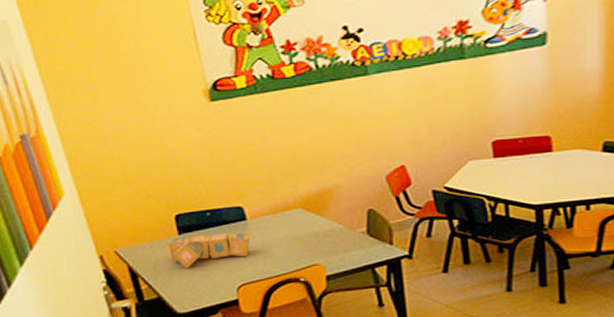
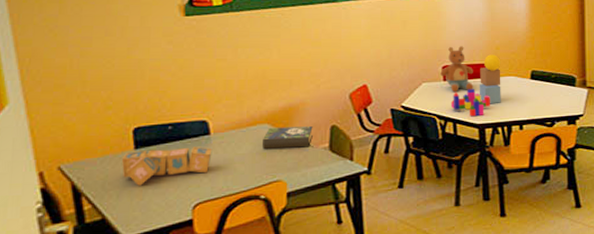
book: none [298,210,350,233] -> present [263,126,314,149]
stuffed toy: none [489,117,530,169] -> present [440,46,473,92]
building blocks: none [502,166,550,197] -> present [450,89,490,117]
toy blocks: none [536,125,565,182] -> present [479,54,501,104]

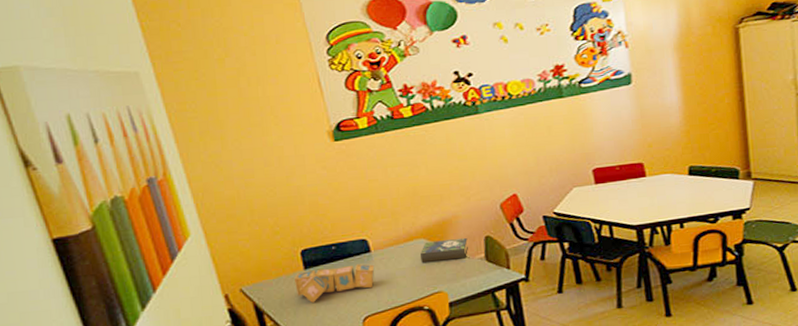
stuffed toy: present [440,46,473,92] -> none [591,147,627,194]
building blocks: present [450,89,490,117] -> none [604,190,647,218]
toy blocks: present [479,54,501,104] -> none [633,153,658,204]

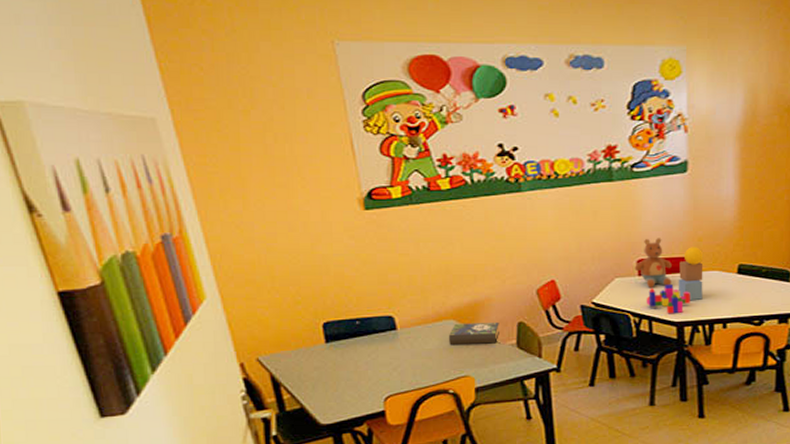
toy blocks: present [295,264,375,304] -> none [315,341,400,379]
stuffed toy: none [591,147,627,194] -> present [635,238,672,287]
building blocks: none [604,190,647,218] -> present [646,285,690,314]
toy blocks: none [633,153,658,204] -> present [678,247,704,301]

